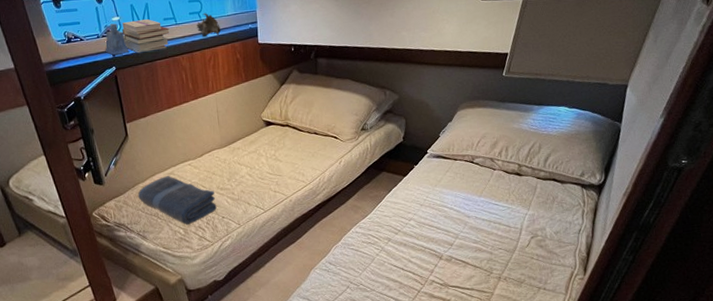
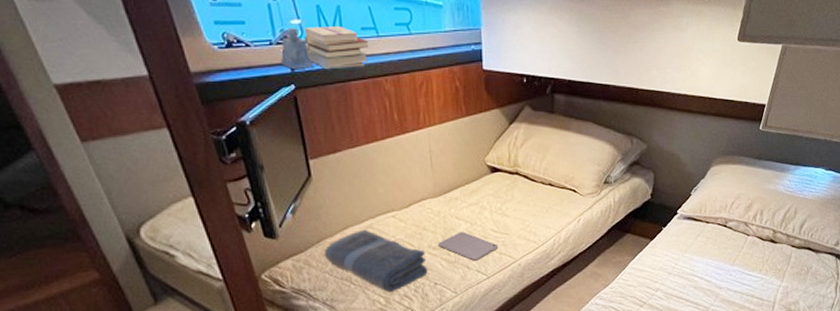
seashell: present [196,13,221,37] -> none [404,25,436,57]
tablet: none [225,175,273,198] -> present [438,231,498,261]

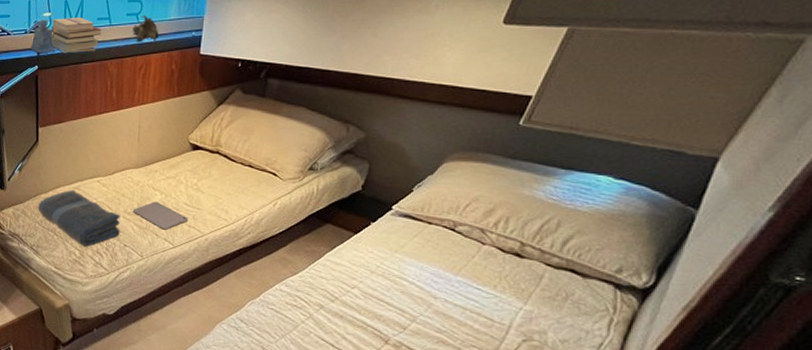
seashell: none [404,25,436,57] -> present [131,15,159,42]

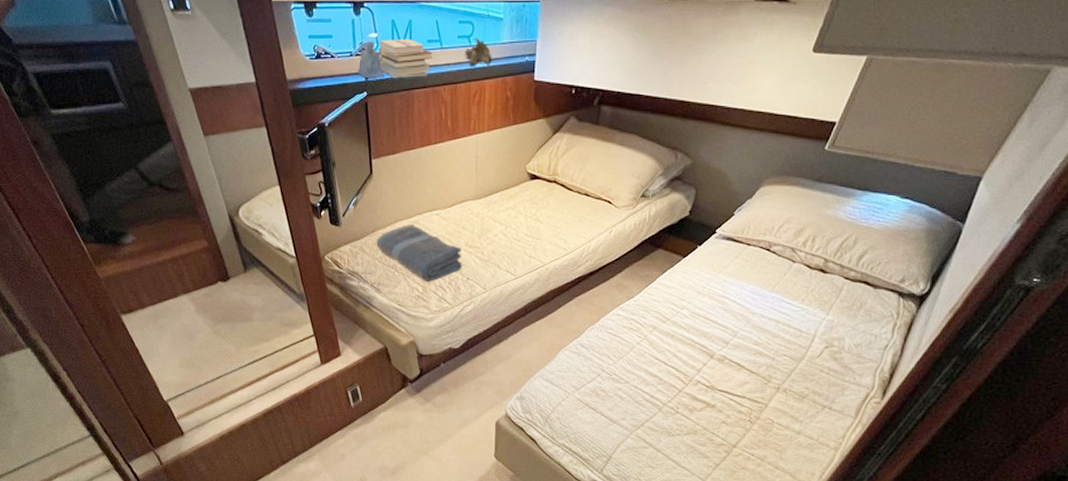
tablet: present [133,201,188,230] -> none [474,233,528,261]

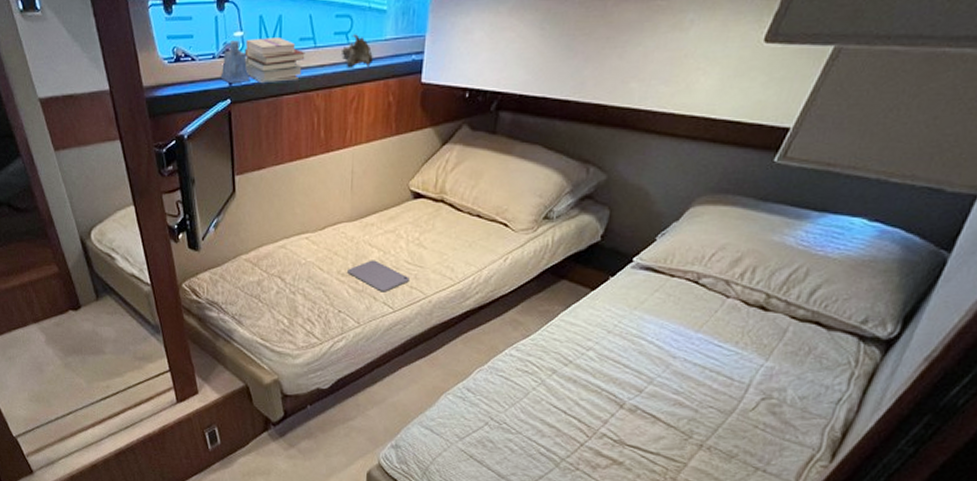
towel: present [376,225,462,282] -> none [238,249,334,314]
tablet: none [474,233,528,261] -> present [347,260,409,292]

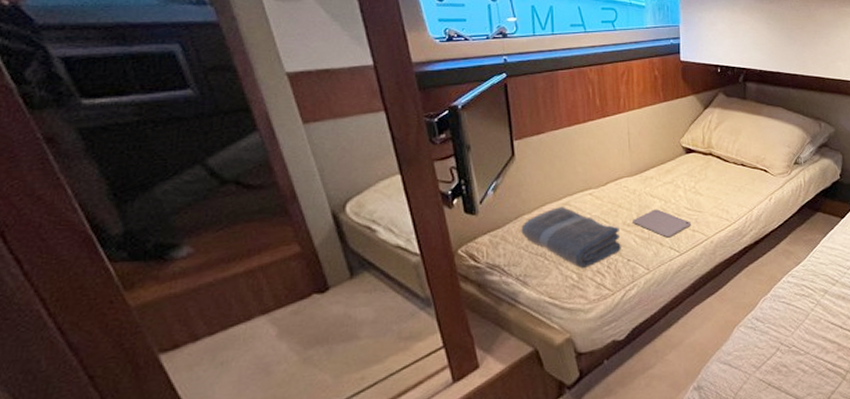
perfume bottle: present [221,40,251,84] -> none [496,25,525,61]
towel: none [238,249,334,314] -> present [521,207,621,268]
books: present [244,38,305,84] -> none [518,23,577,61]
seashell: present [340,34,373,69] -> none [608,23,637,49]

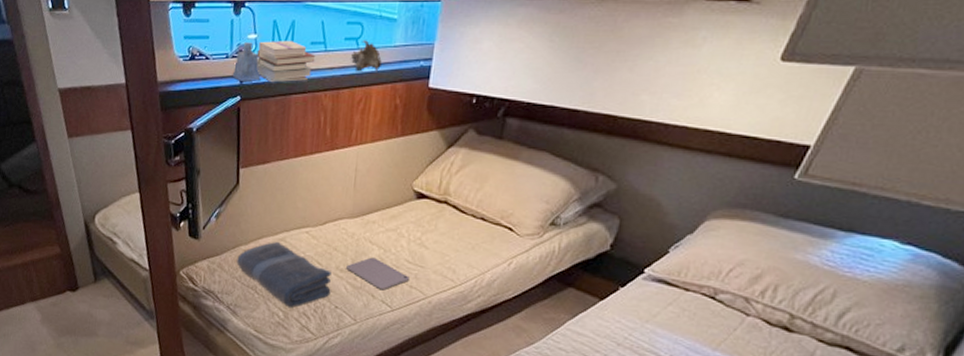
perfume bottle: none [496,25,525,61] -> present [233,42,261,82]
books: none [518,23,577,61] -> present [257,41,316,83]
seashell: none [608,23,637,49] -> present [350,40,382,72]

